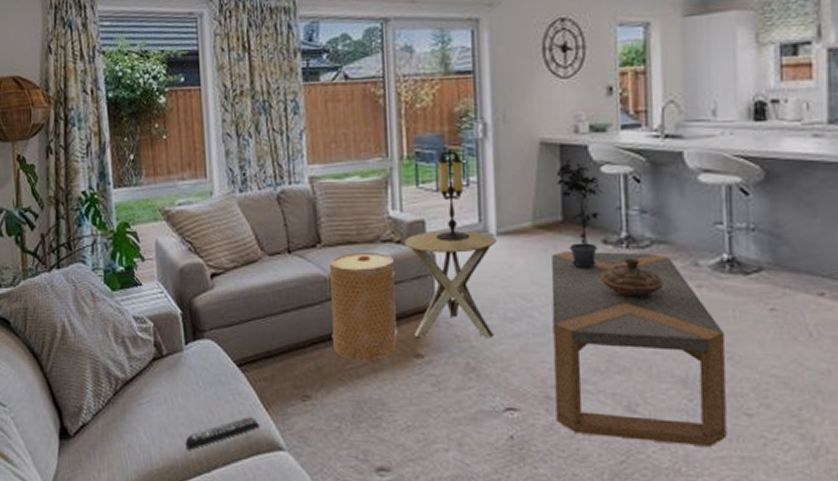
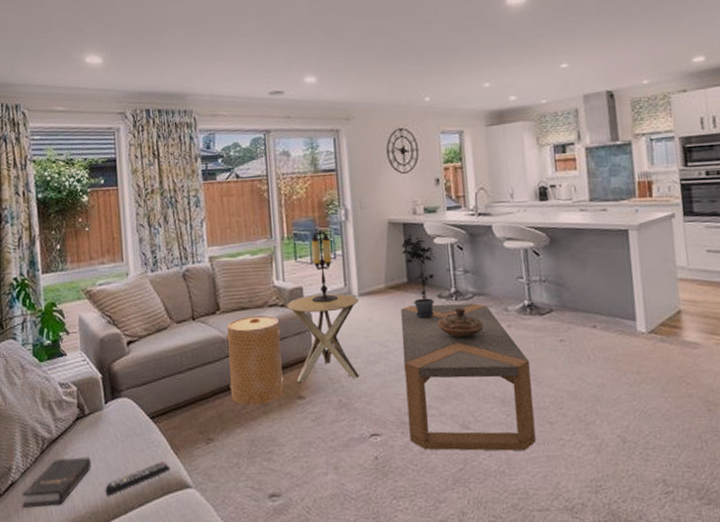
hardback book: none [94,402,170,455] -> present [22,457,91,508]

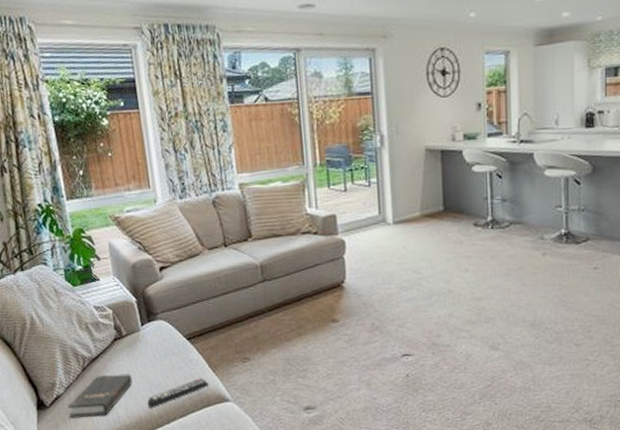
basket: present [227,315,284,406] -> none [260,242,318,328]
side table: present [286,293,359,382] -> none [320,221,393,306]
table lamp: present [311,230,339,303] -> none [344,157,373,231]
potted plant: present [401,234,437,318] -> none [438,162,475,246]
coffee table: present [401,303,536,451] -> none [435,232,562,370]
decorative bowl: present [437,307,484,338] -> none [472,235,519,266]

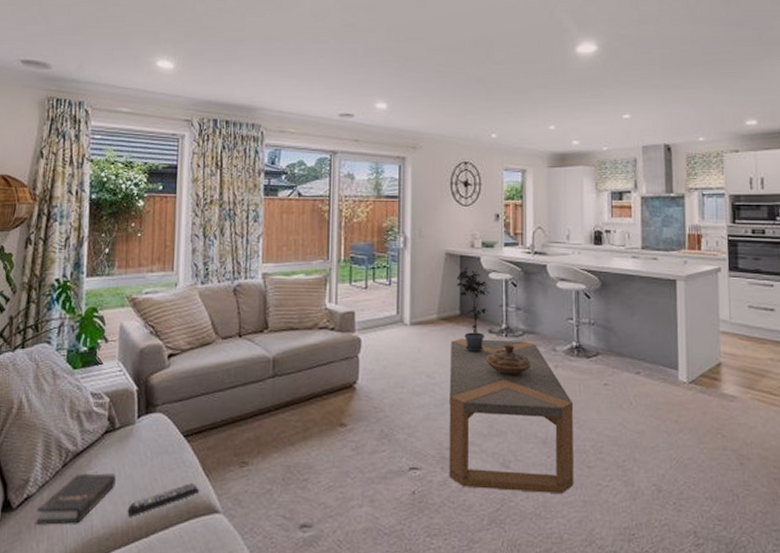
coffee table: none [435,232,562,370] -> present [449,339,574,493]
potted plant: none [438,162,475,246] -> present [457,267,491,353]
decorative bowl: none [472,235,519,266] -> present [486,343,531,375]

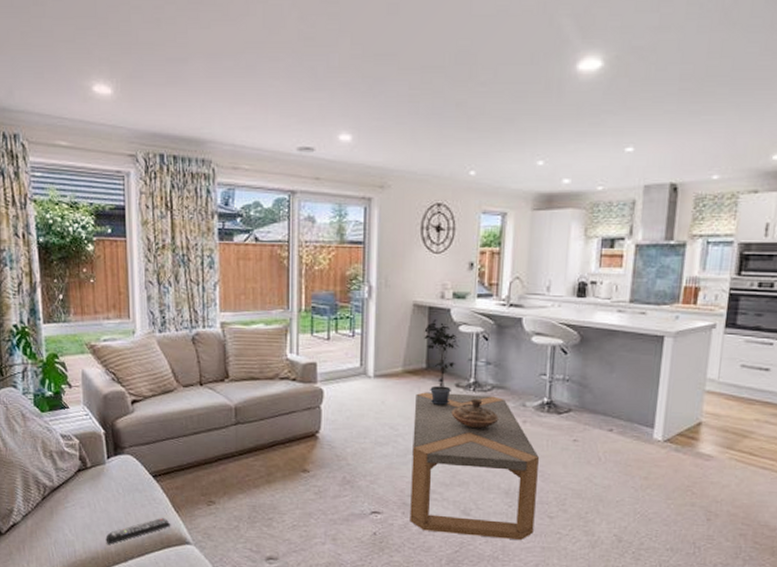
hardback book: present [36,473,116,525] -> none [23,505,92,549]

